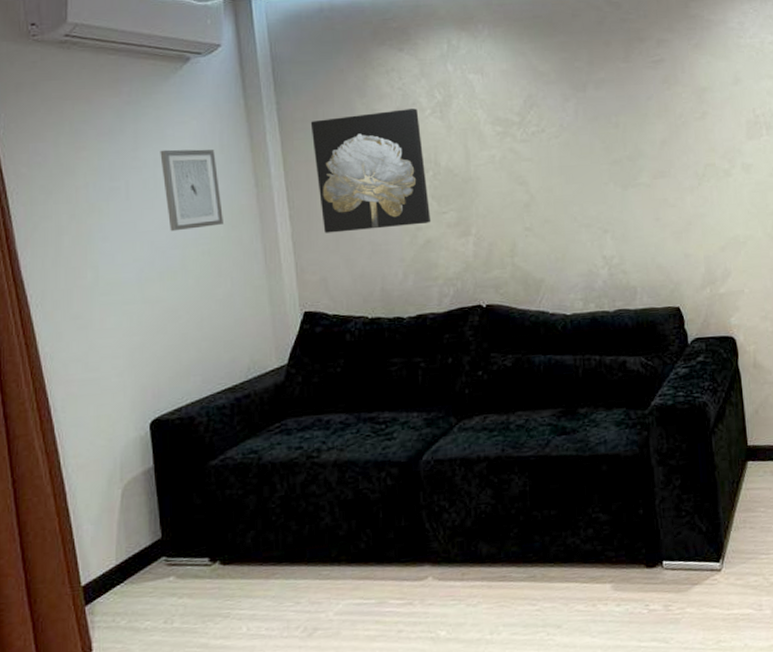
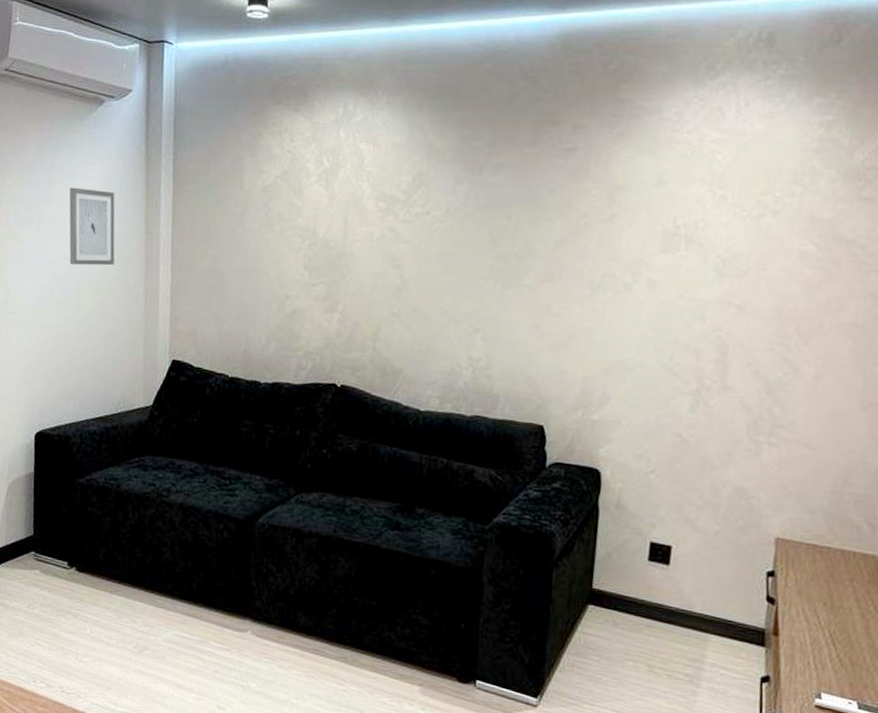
wall art: present [310,108,431,233] -> none [199,173,304,294]

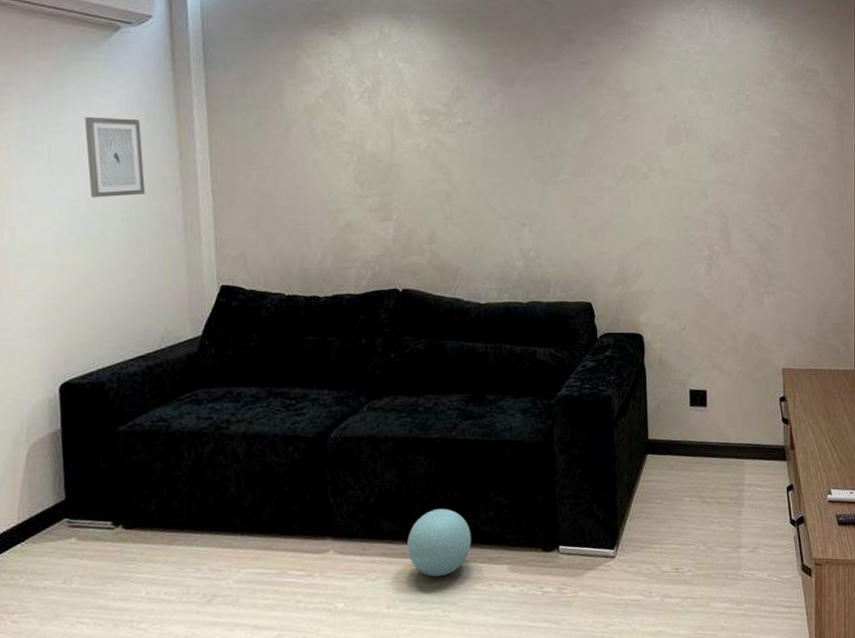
ball: none [320,613,385,682] -> present [407,508,471,577]

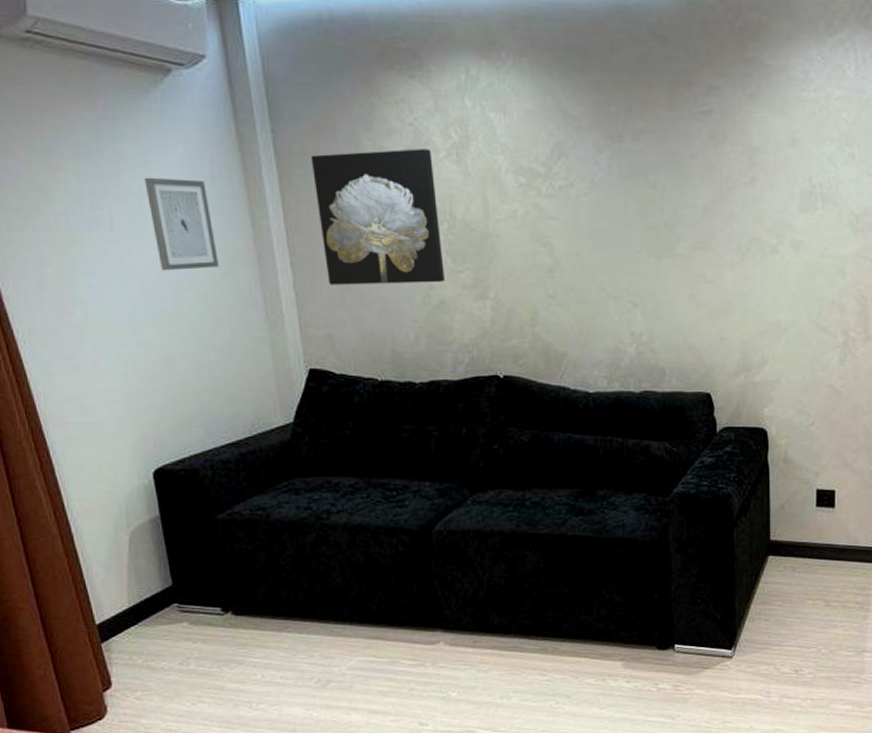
wall art: none [238,92,353,210] -> present [310,149,446,285]
ball: present [407,508,471,577] -> none [518,604,584,671]

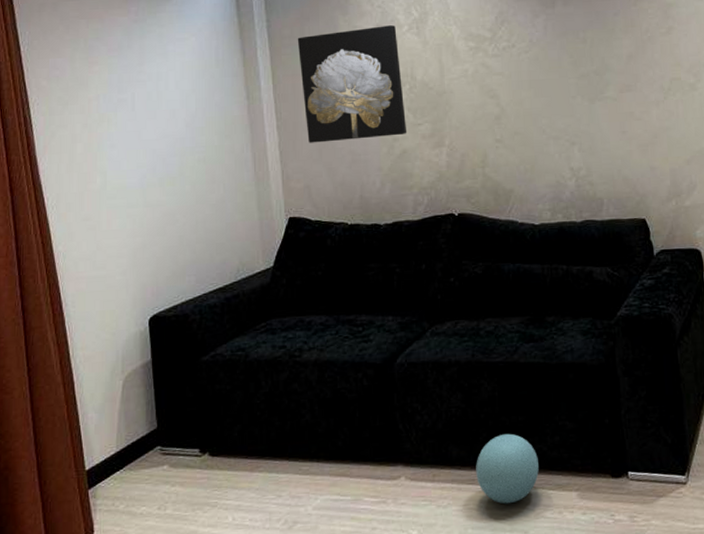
wall art: present [144,177,219,271] -> none [162,64,217,140]
ball: none [518,604,584,671] -> present [476,433,539,504]

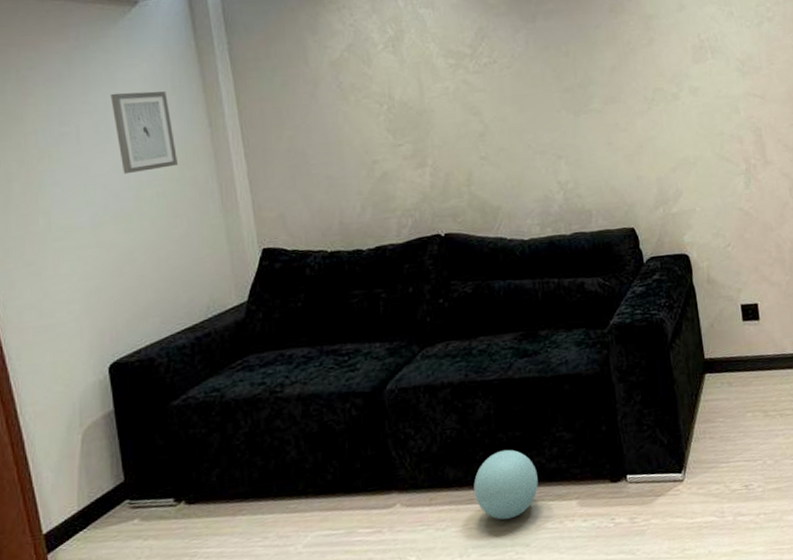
wall art: none [162,64,217,140] -> present [110,91,178,174]
wall art: present [297,25,407,143] -> none [263,44,388,170]

